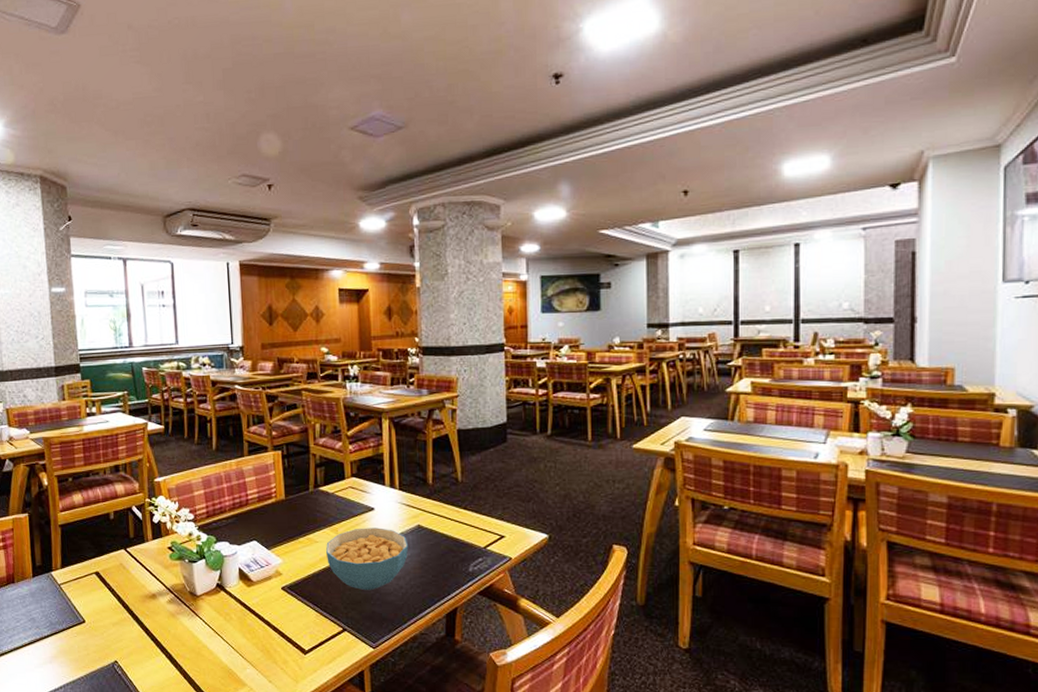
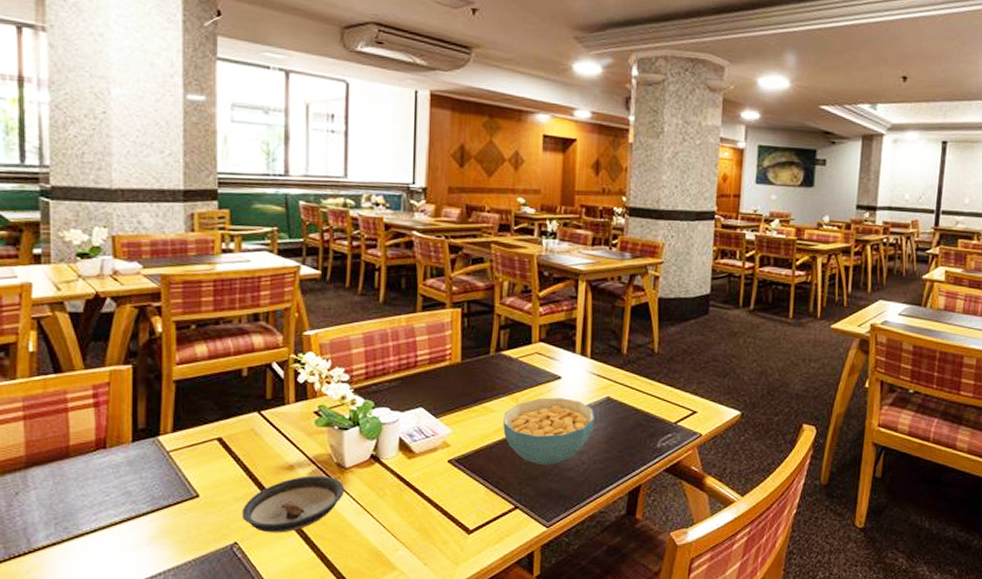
saucer: none [119,603,198,653] -> present [242,475,345,533]

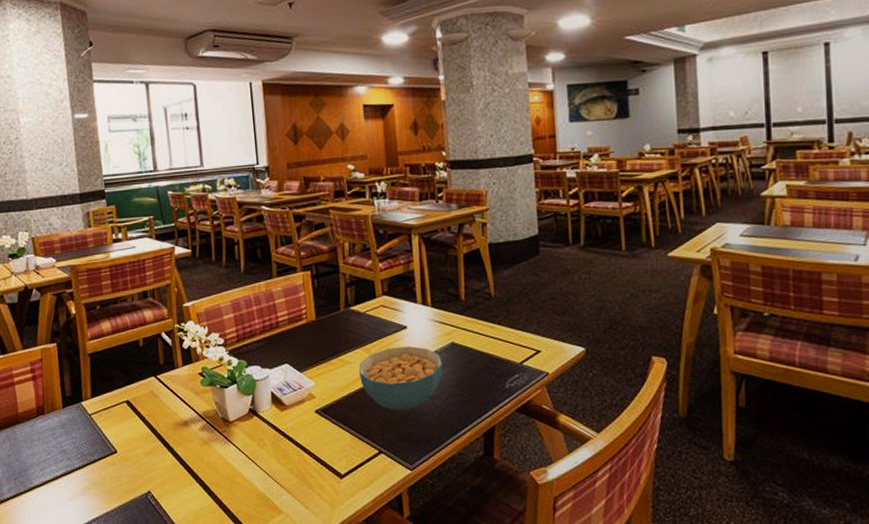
saucer: present [242,475,345,533] -> none [151,430,231,482]

